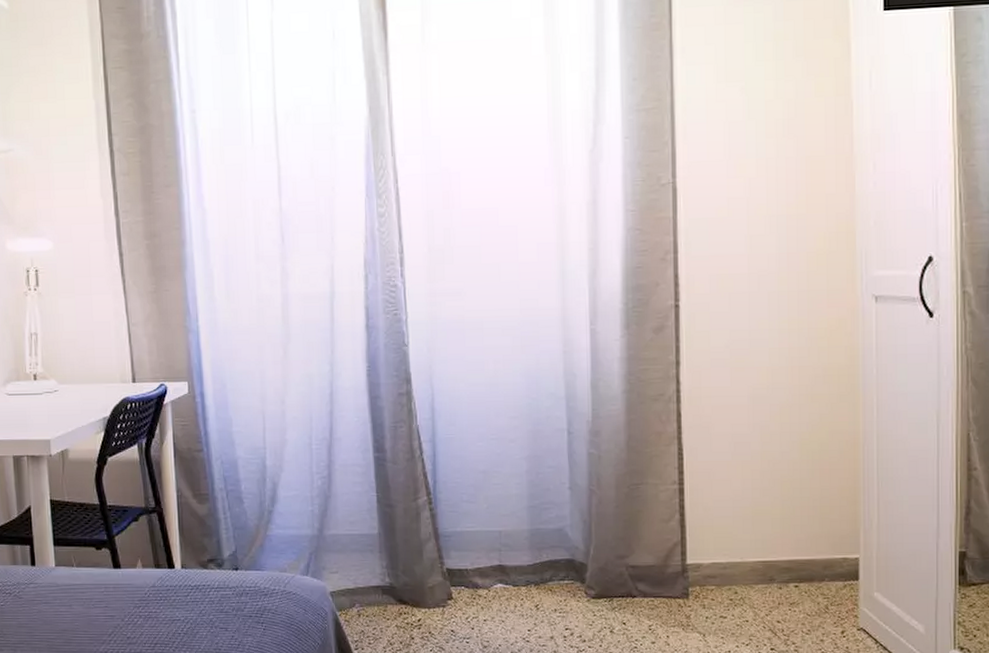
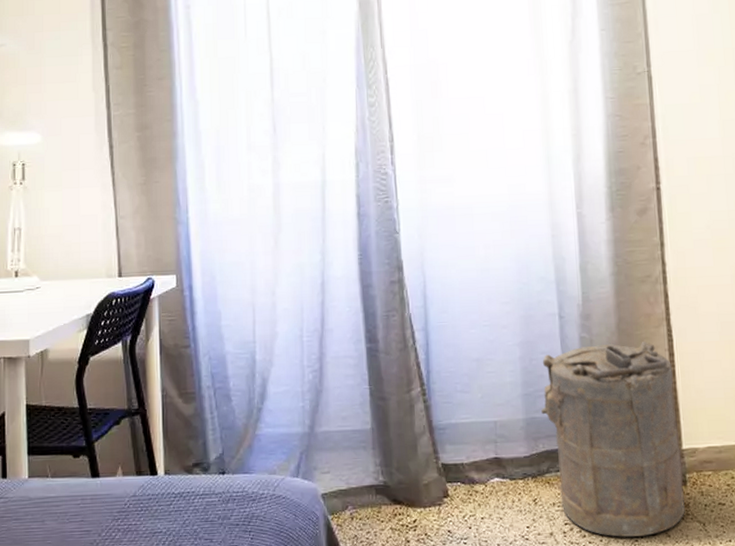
laundry hamper: none [545,459,686,643] -> present [540,342,685,537]

